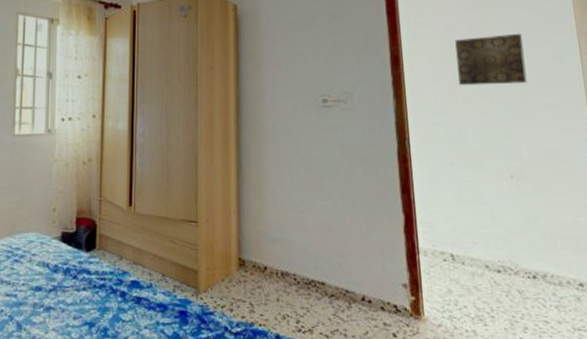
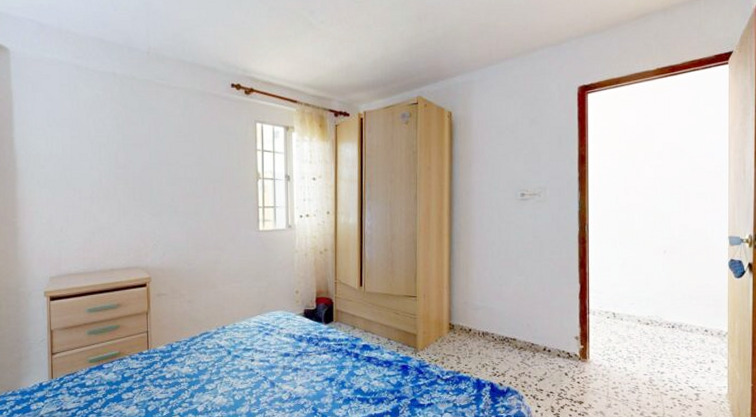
wall art: present [455,33,527,85] -> none [631,134,685,179]

